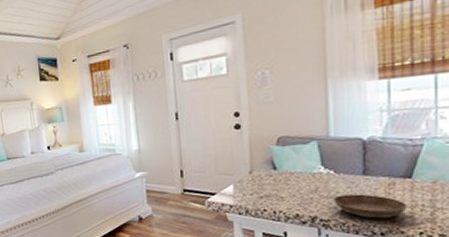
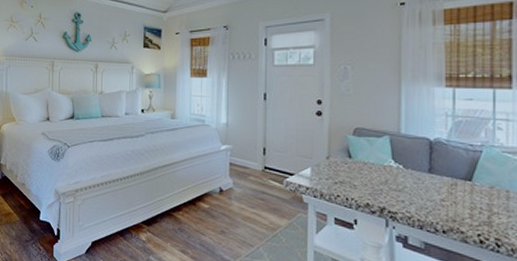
saucer: present [333,194,407,219] -> none [401,189,467,217]

